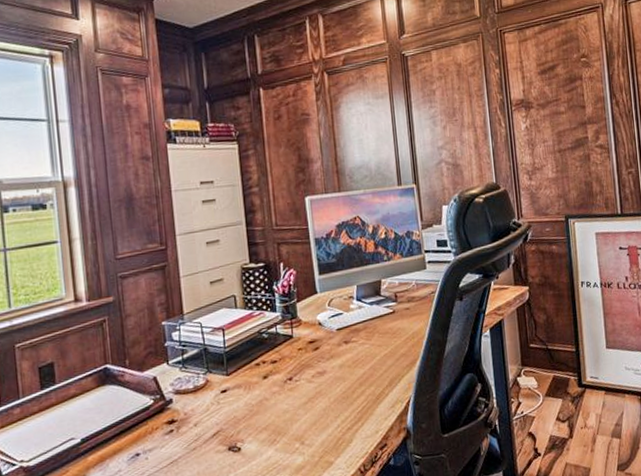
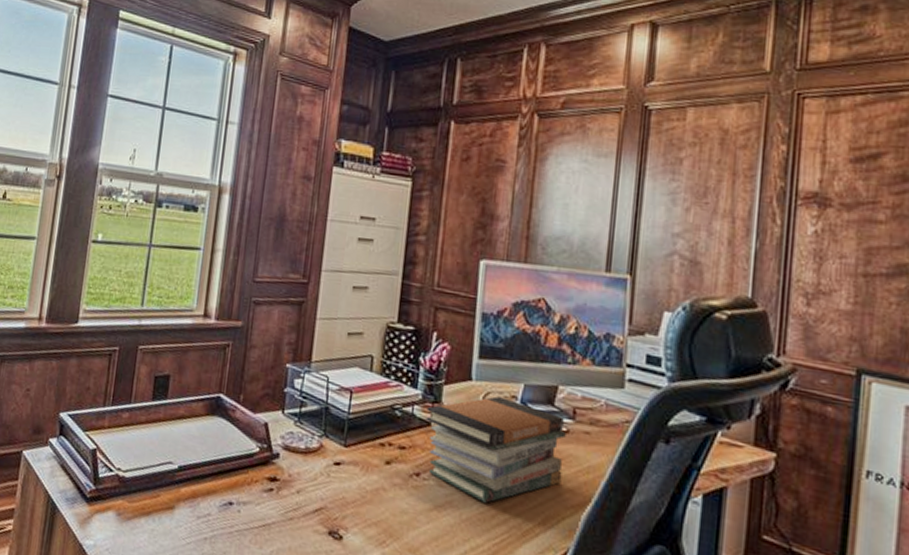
book stack: none [287,299,397,384] -> present [425,396,566,503]

